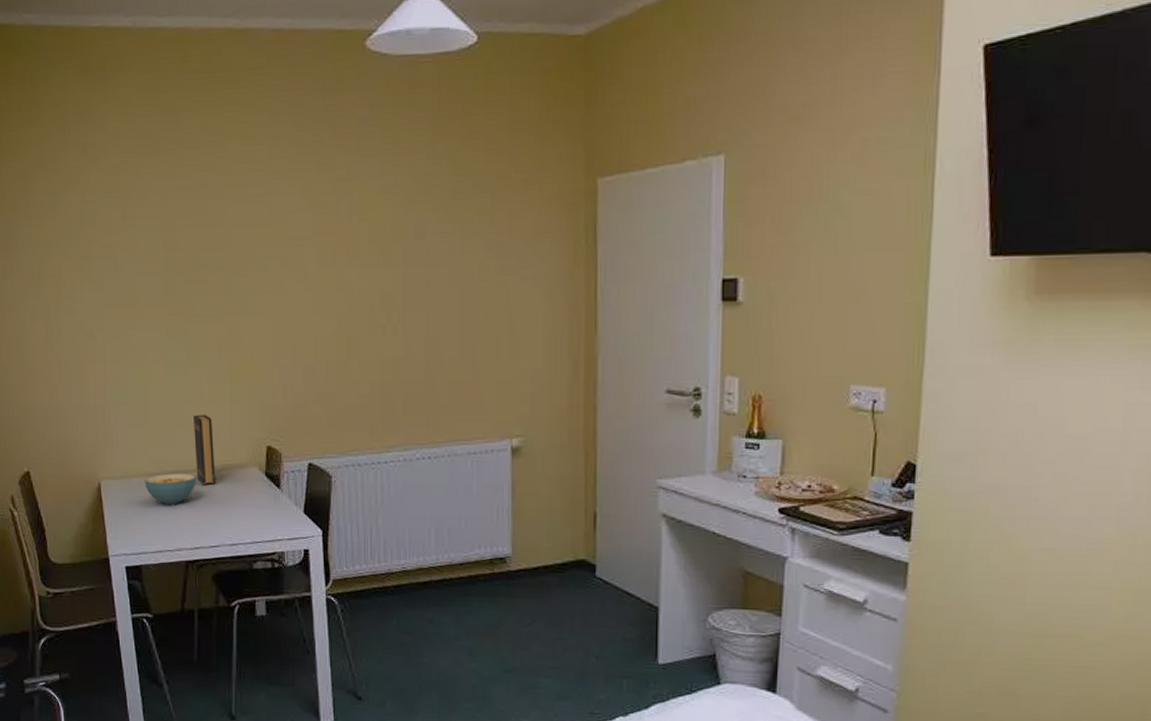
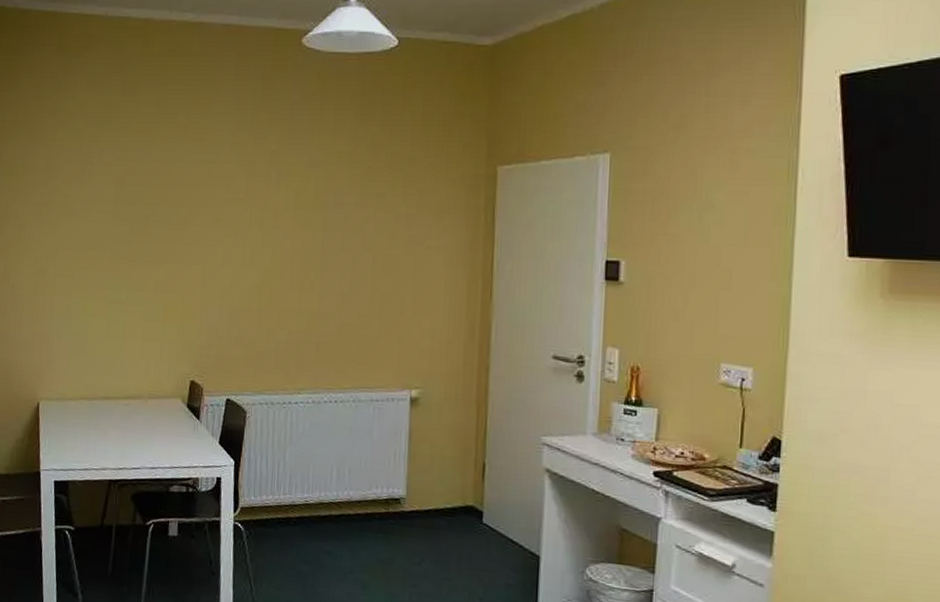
cereal bowl: present [144,473,197,505] -> none [78,399,125,428]
book: present [192,414,216,486] -> none [125,348,144,412]

